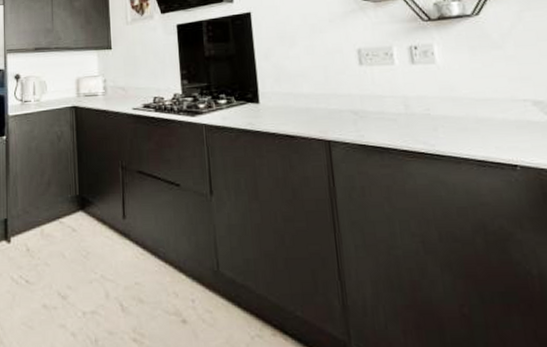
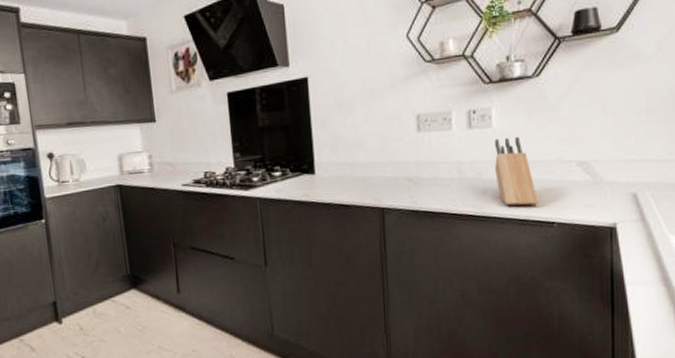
knife block: none [440,73,496,145] -> present [494,136,538,206]

